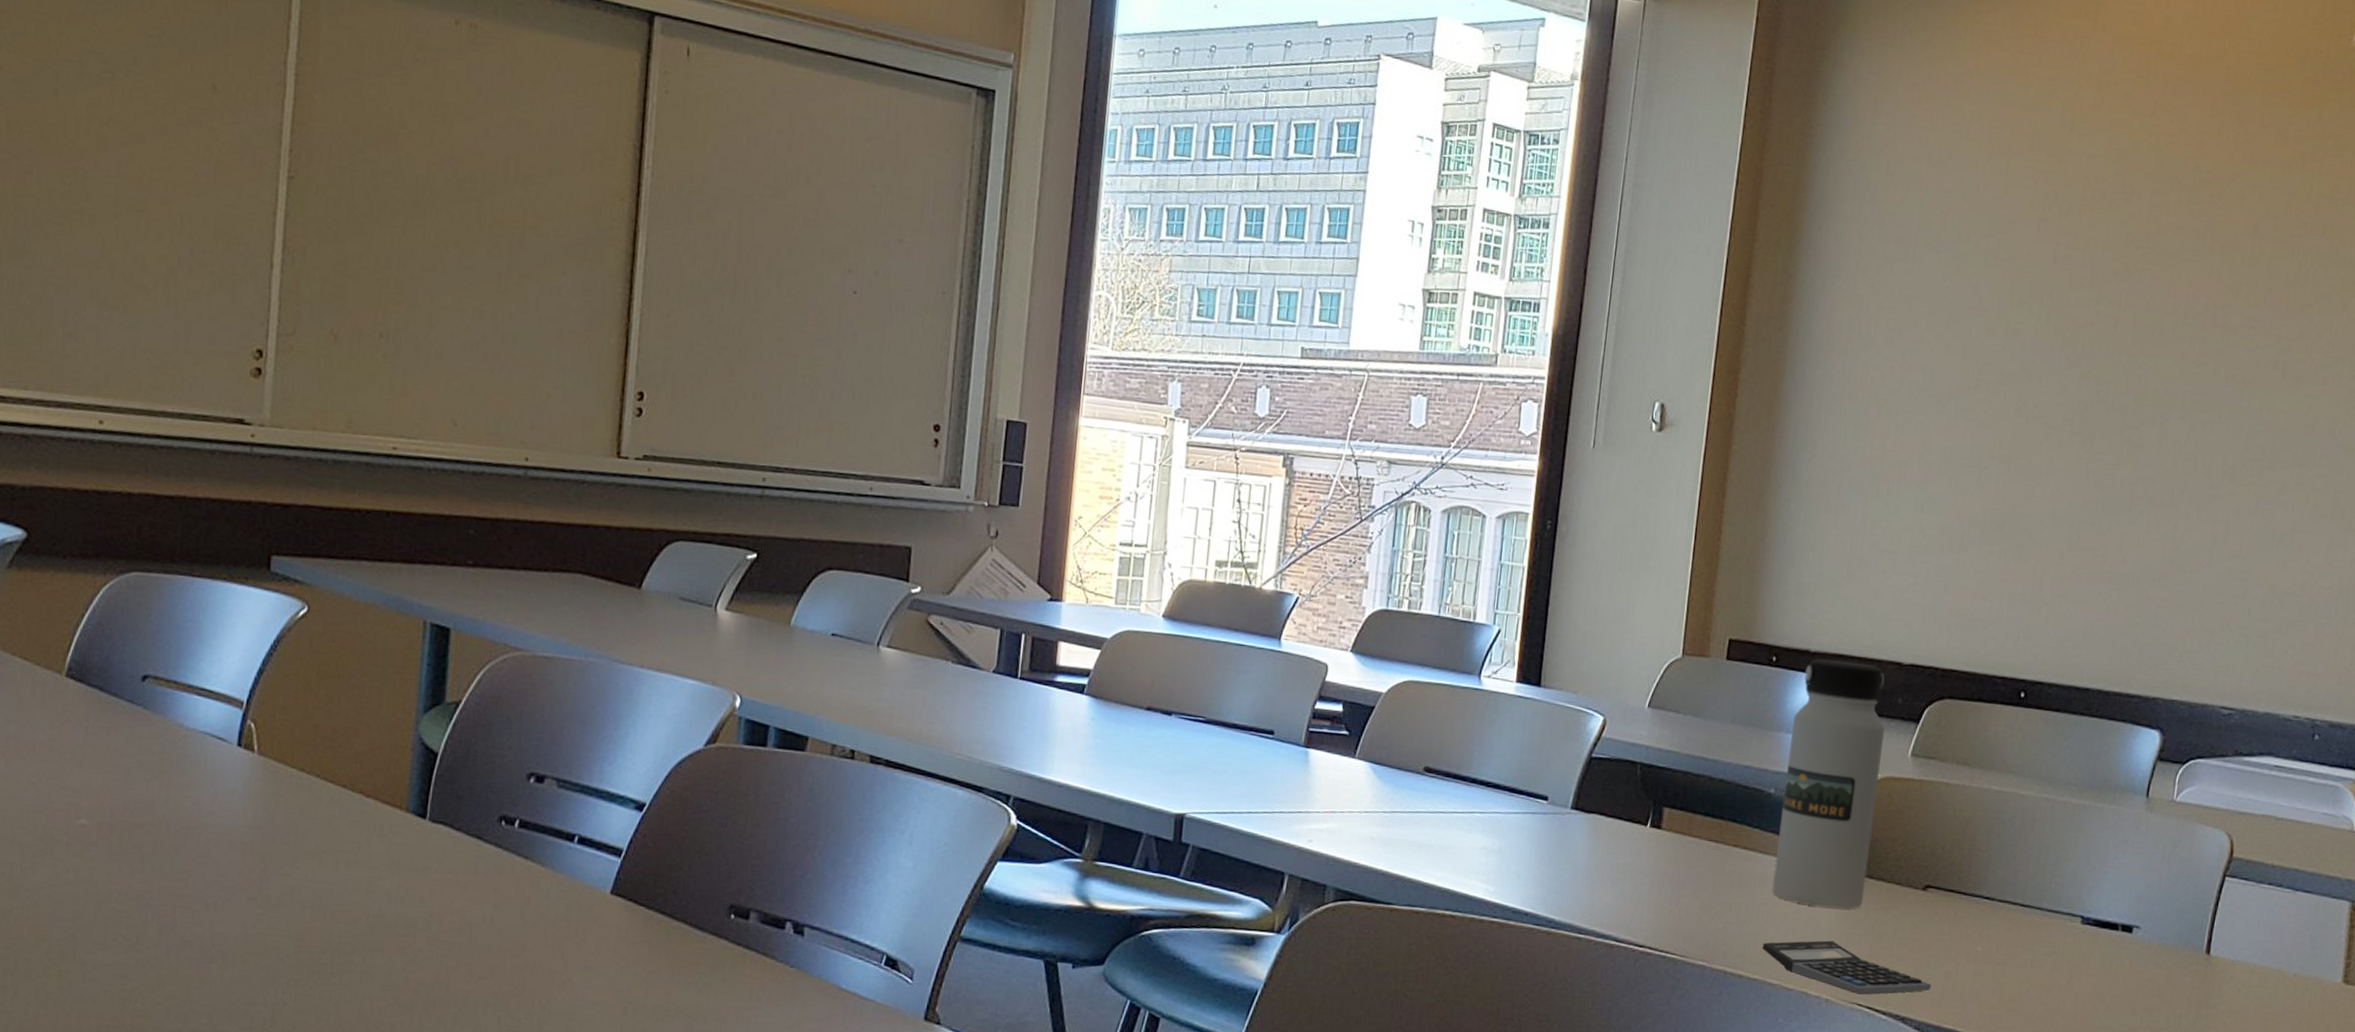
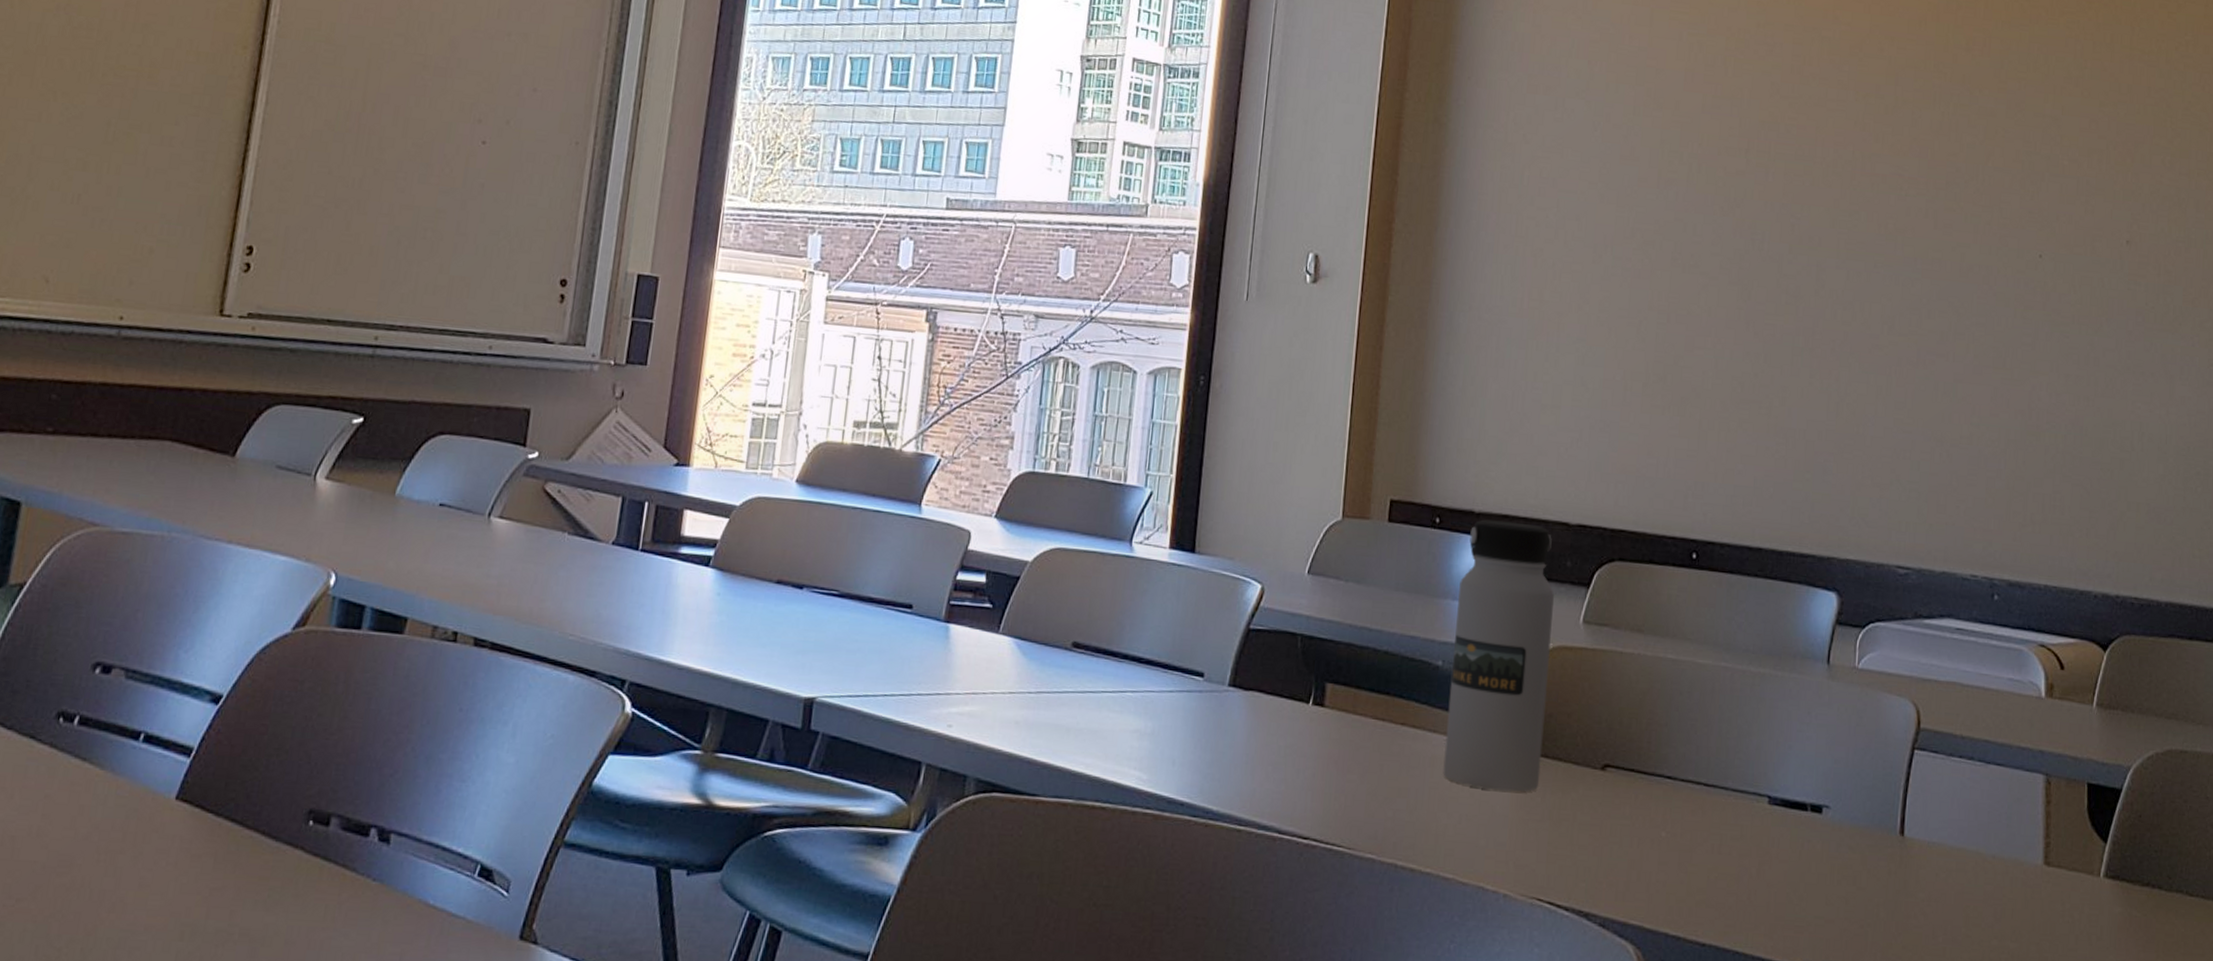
calculator: present [1762,940,1932,995] -> none [1435,828,1615,888]

